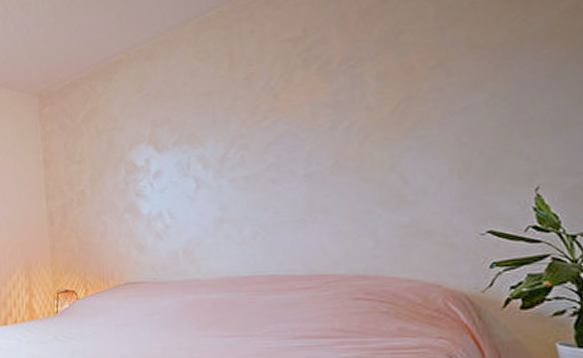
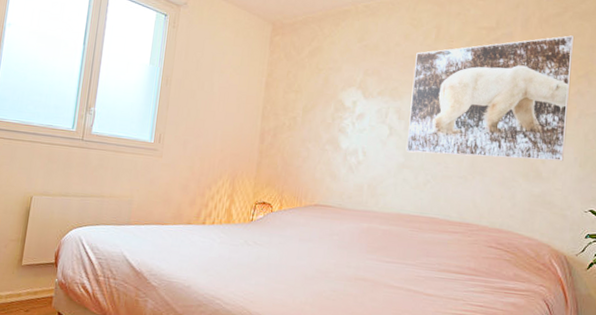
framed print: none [209,21,434,204] -> present [405,35,575,162]

